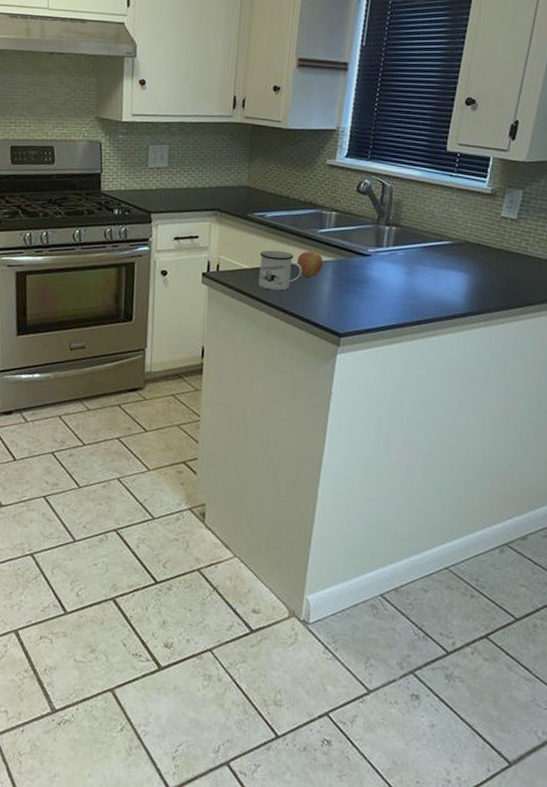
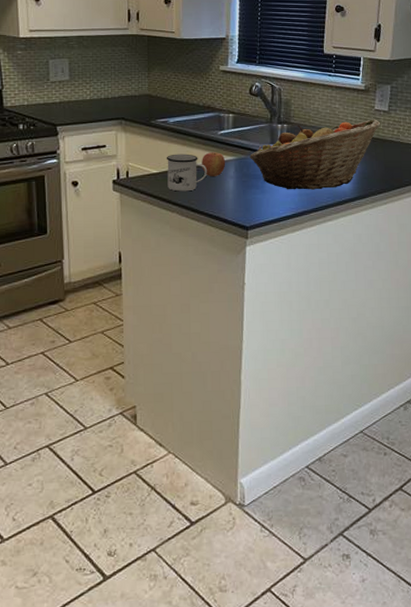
fruit basket: none [350,227,507,301] -> present [250,119,381,190]

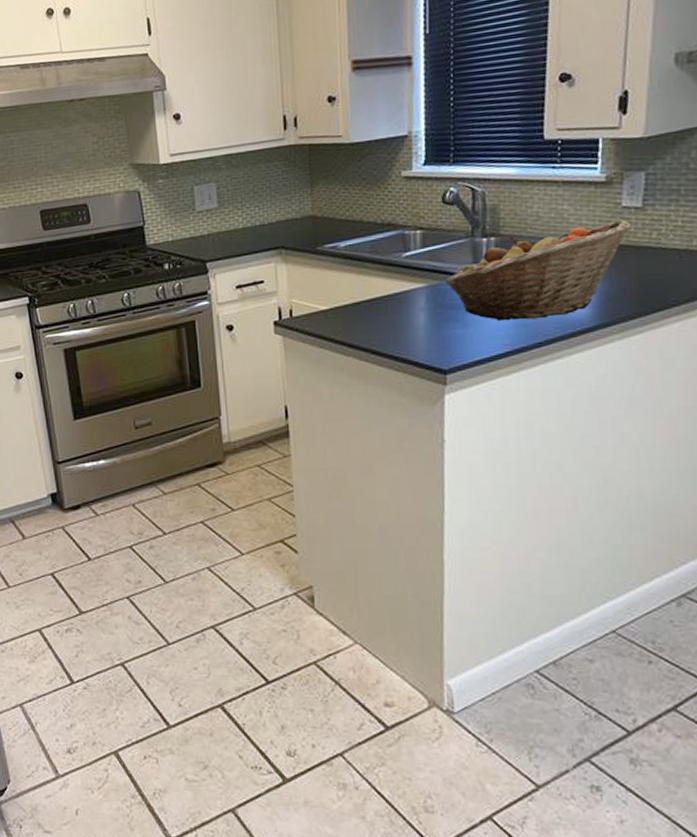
mug: present [166,154,208,192] -> none [337,284,391,331]
apple: present [202,152,226,176] -> none [382,279,414,310]

